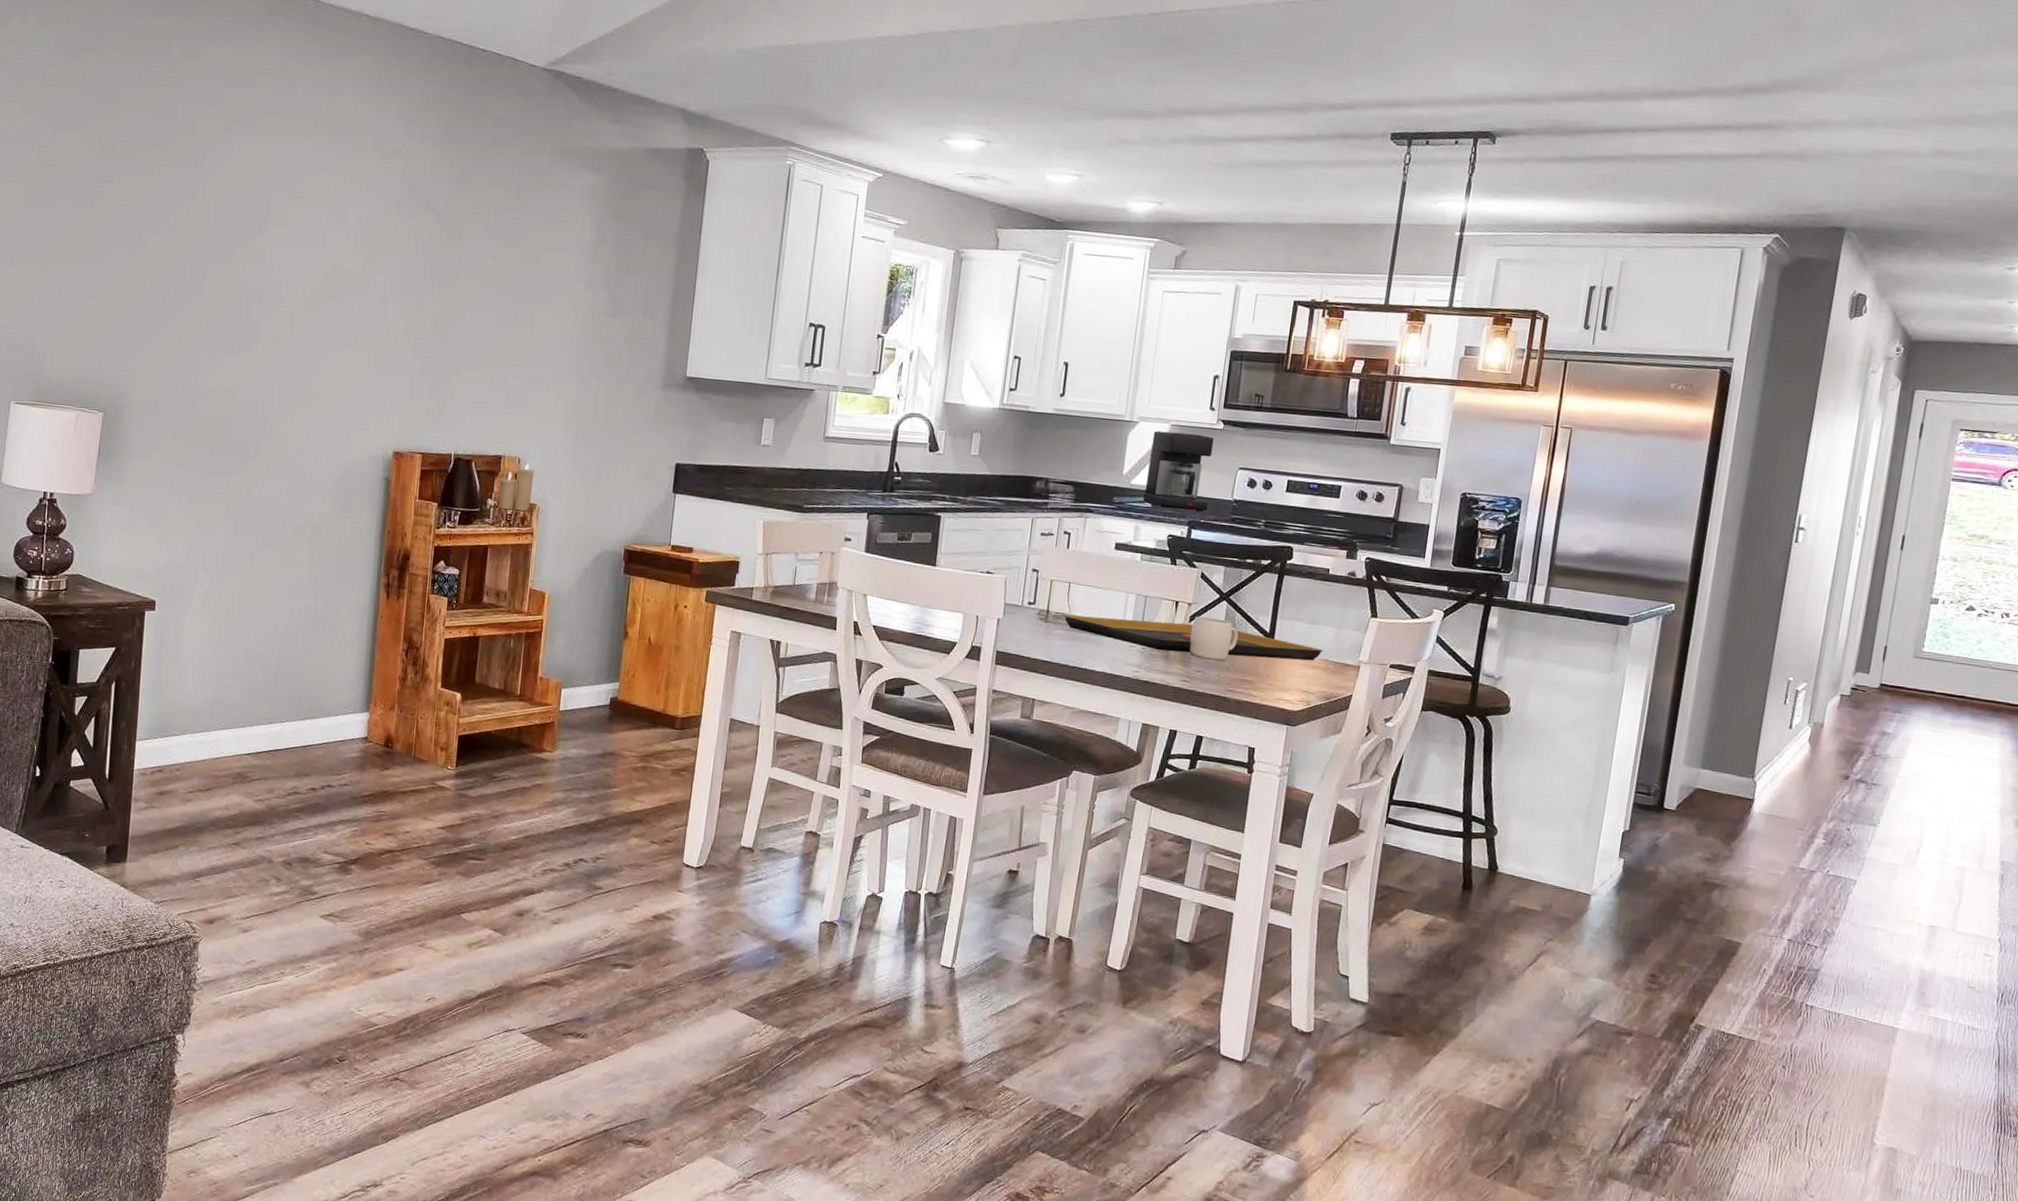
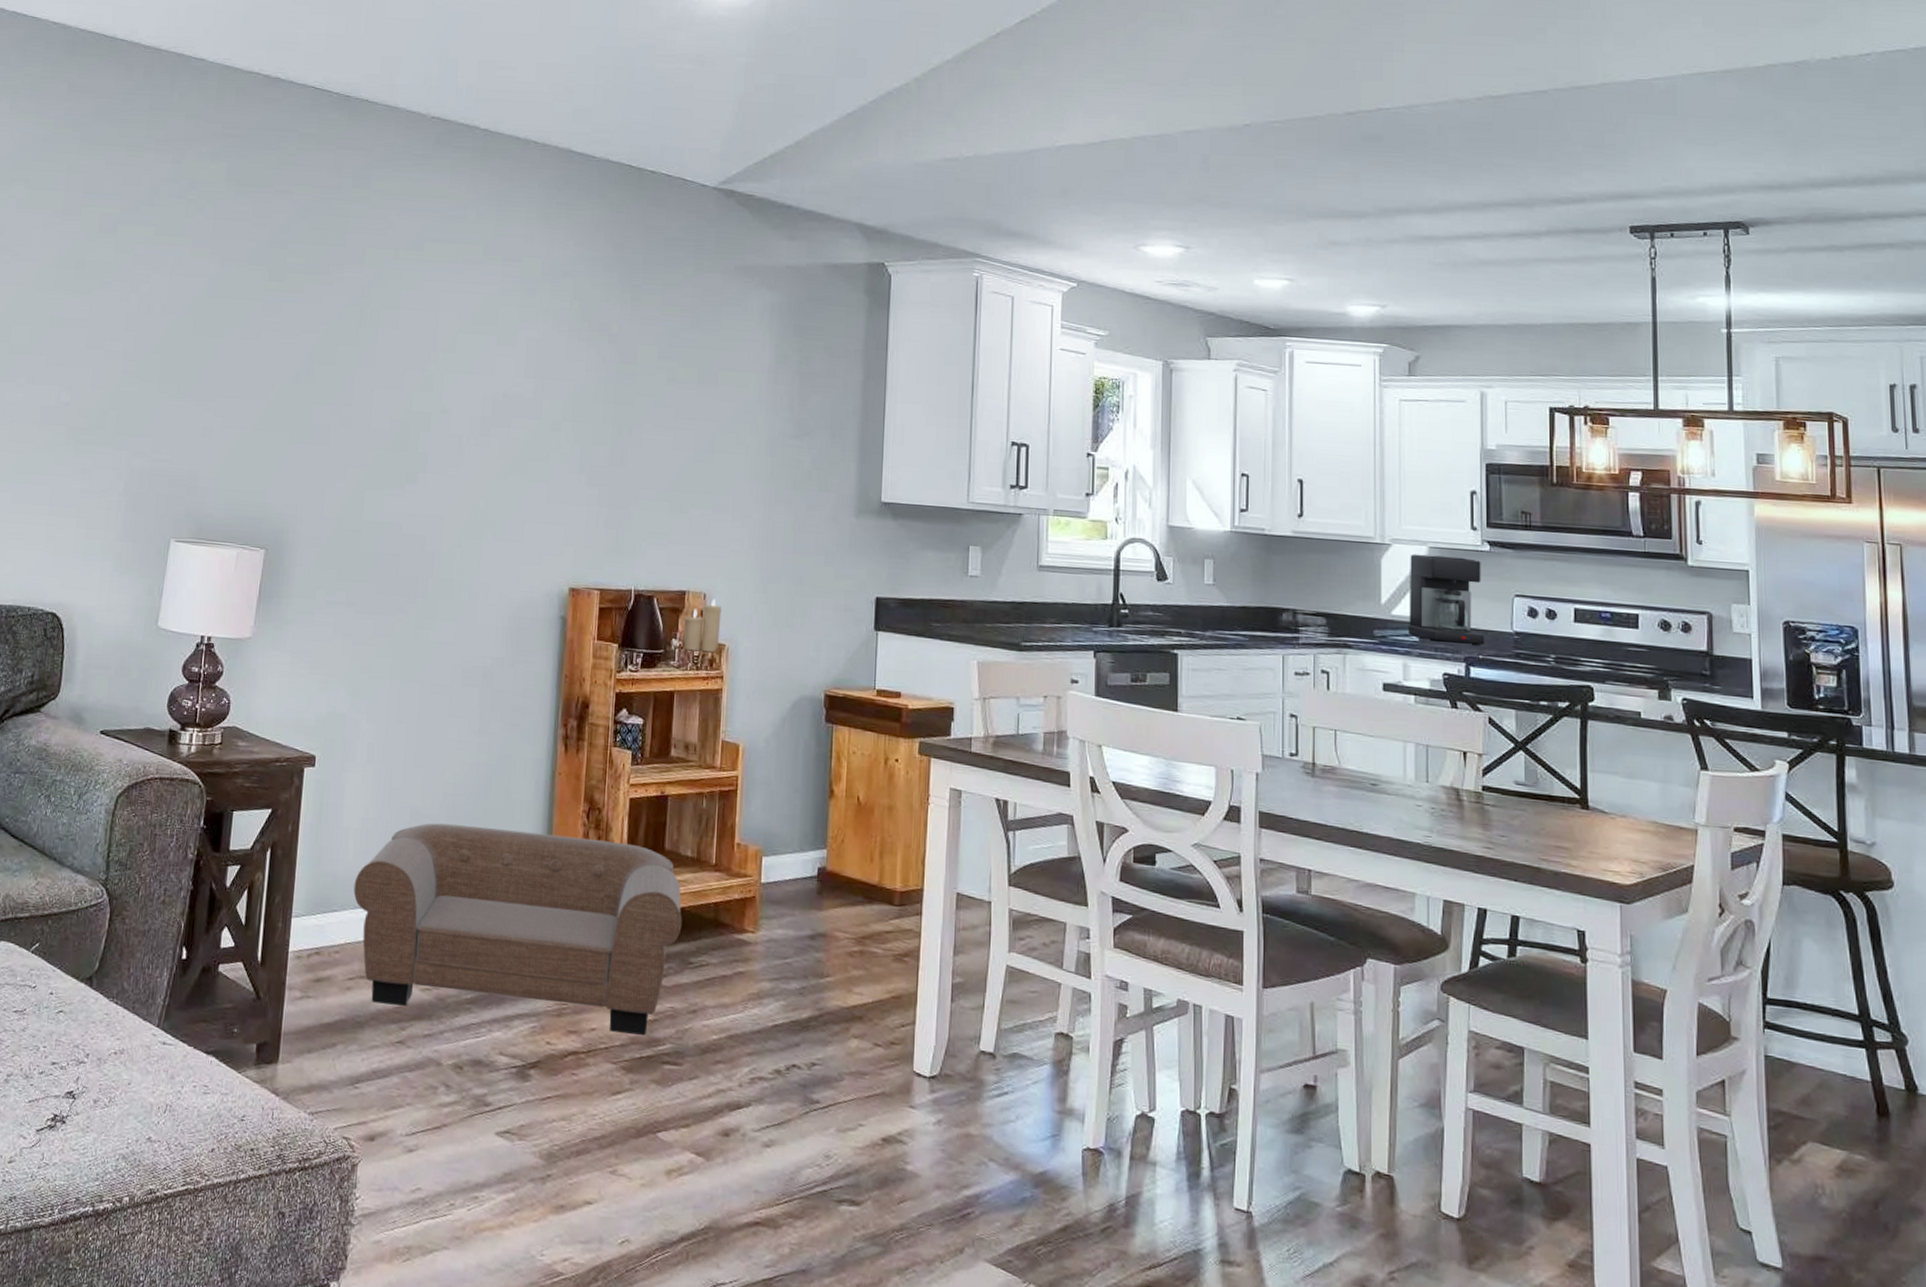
dog bed: none [192,660,489,836] -> present [353,823,682,1035]
decorative tray: present [1064,614,1323,661] -> none [1333,768,1649,824]
mug: present [1189,616,1239,661] -> none [1487,769,1544,824]

